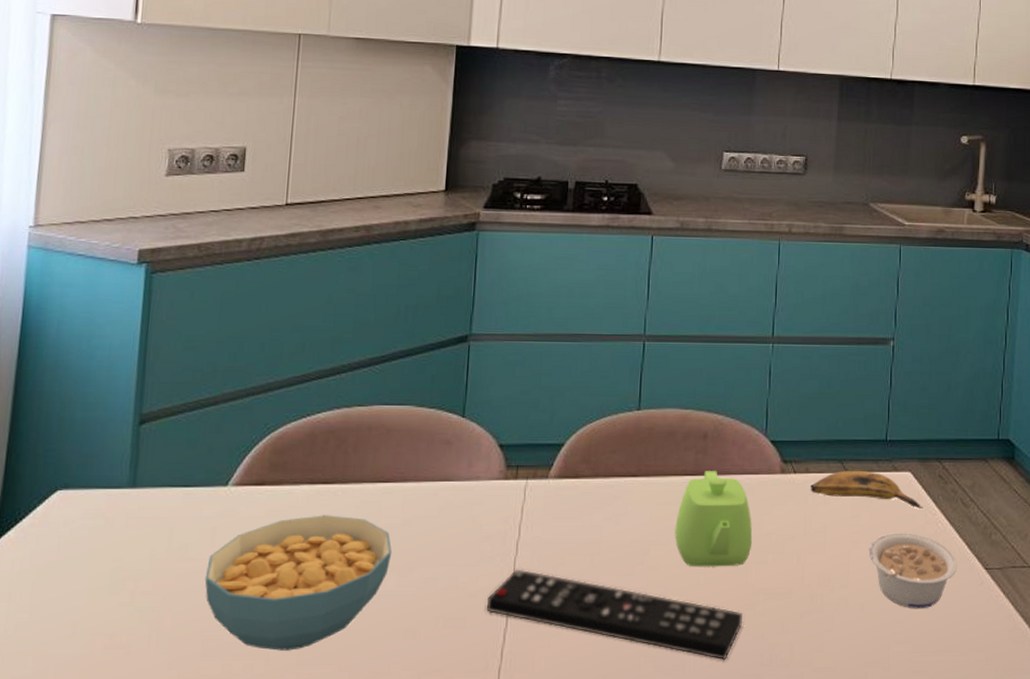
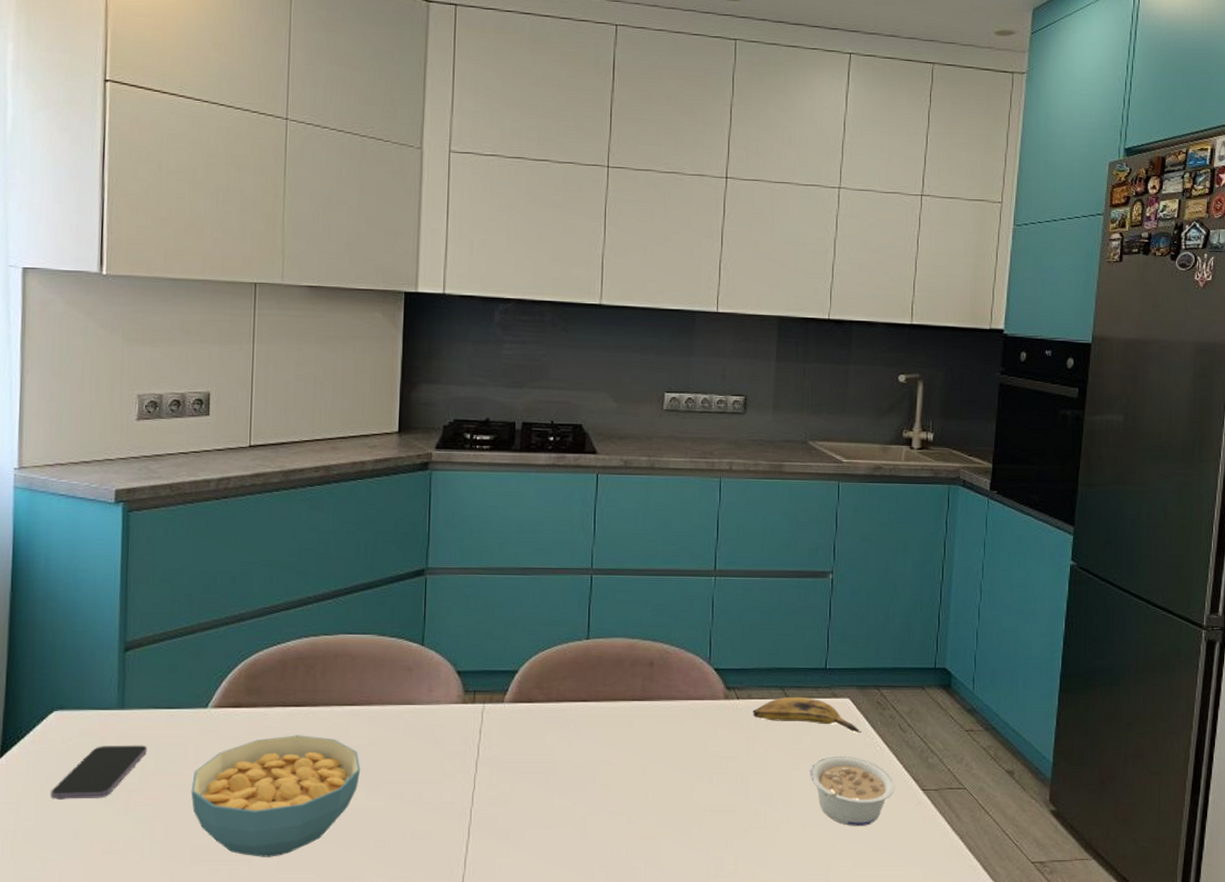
smartphone: none [48,527,159,590] -> present [50,745,147,801]
remote control: present [487,569,743,661] -> none [450,786,690,872]
teapot: present [675,471,752,567] -> none [624,696,698,786]

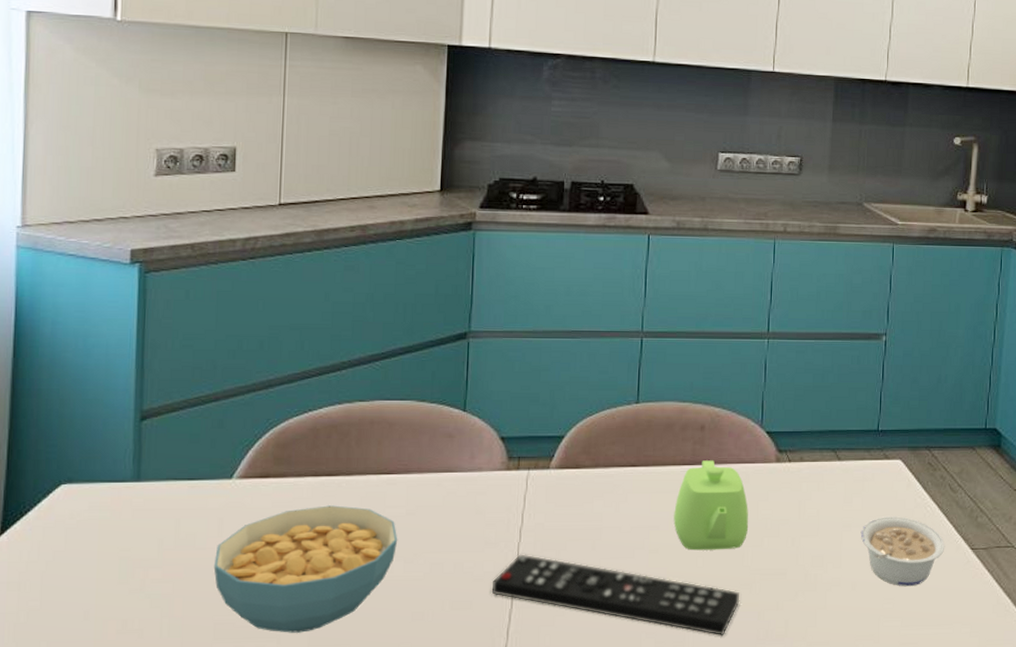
smartphone: present [50,745,147,801] -> none [58,519,166,579]
remote control: none [450,786,690,872] -> present [492,554,740,636]
teapot: none [624,696,698,786] -> present [673,460,748,551]
banana: present [753,696,862,733] -> none [804,458,913,494]

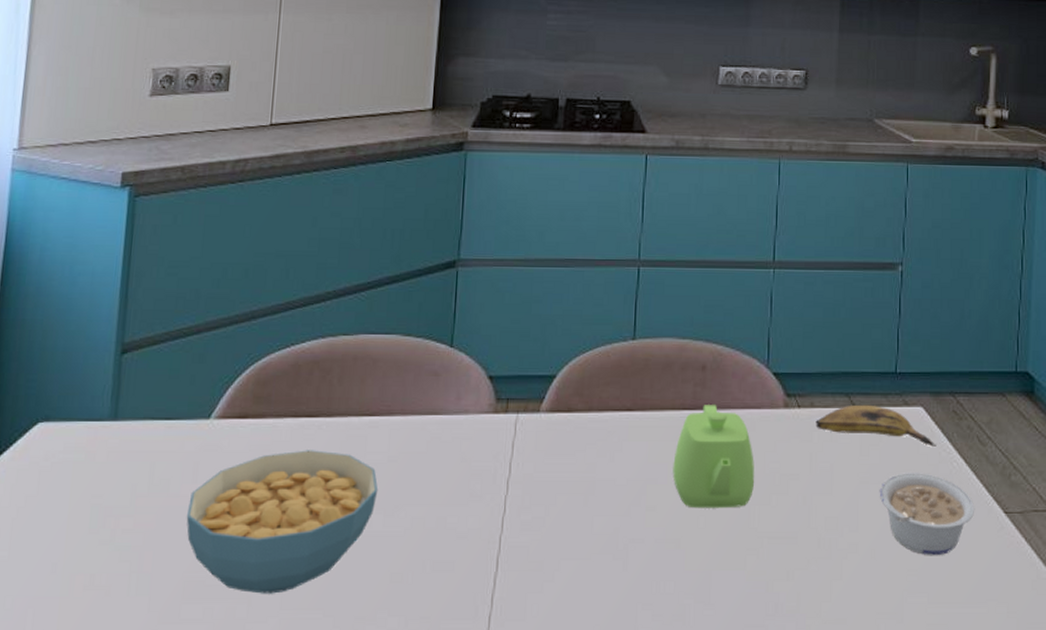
remote control: present [492,554,740,636] -> none [477,509,746,610]
banana: none [804,458,913,494] -> present [815,404,936,447]

